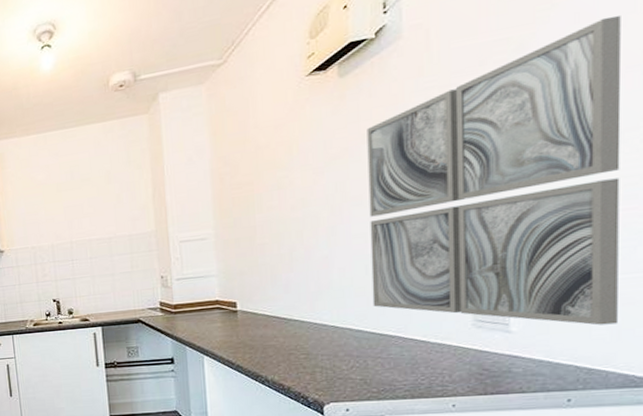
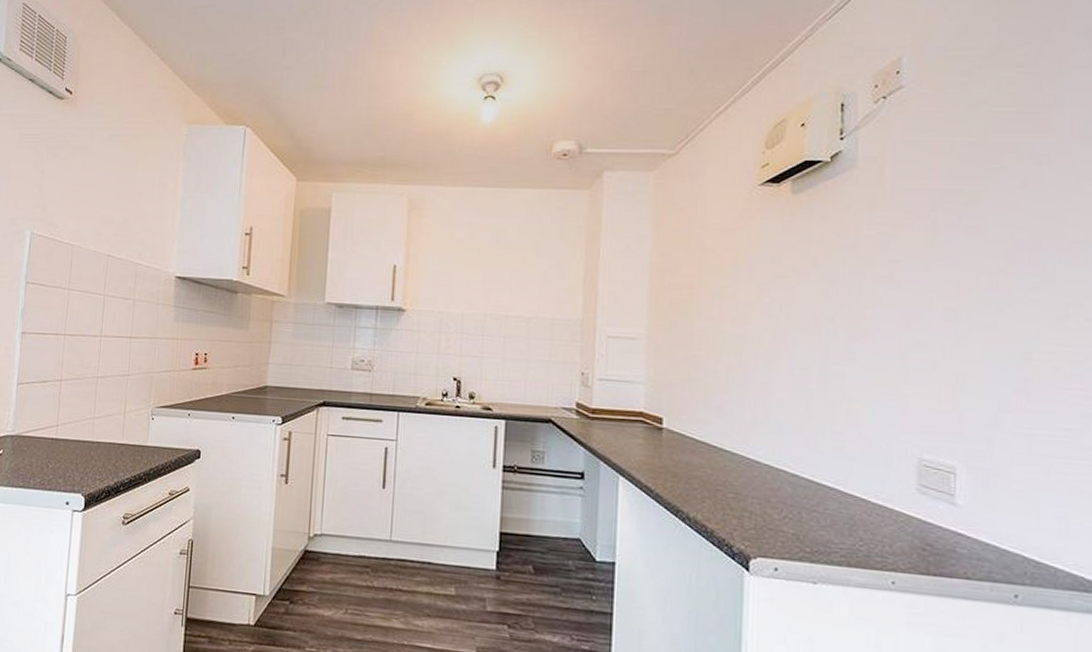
wall art: present [367,16,622,326] -> none [811,189,1067,514]

